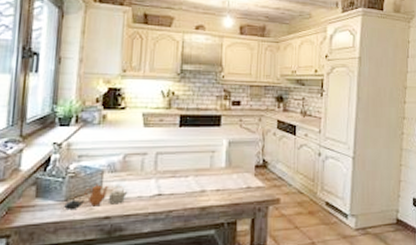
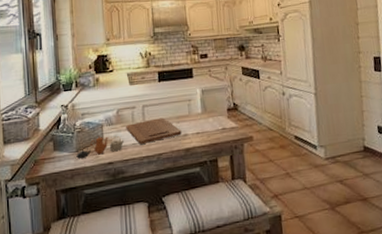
cutting board: none [132,169,199,197] -> present [126,118,182,144]

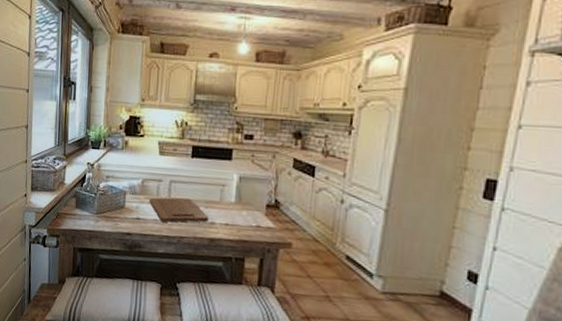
teapot: present [76,136,125,159] -> none [96,203,146,223]

